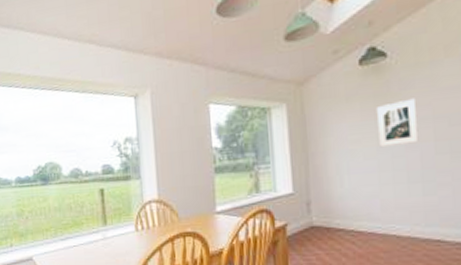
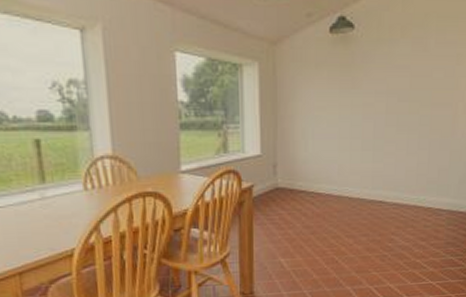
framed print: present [376,98,419,148] -> none [341,72,375,116]

